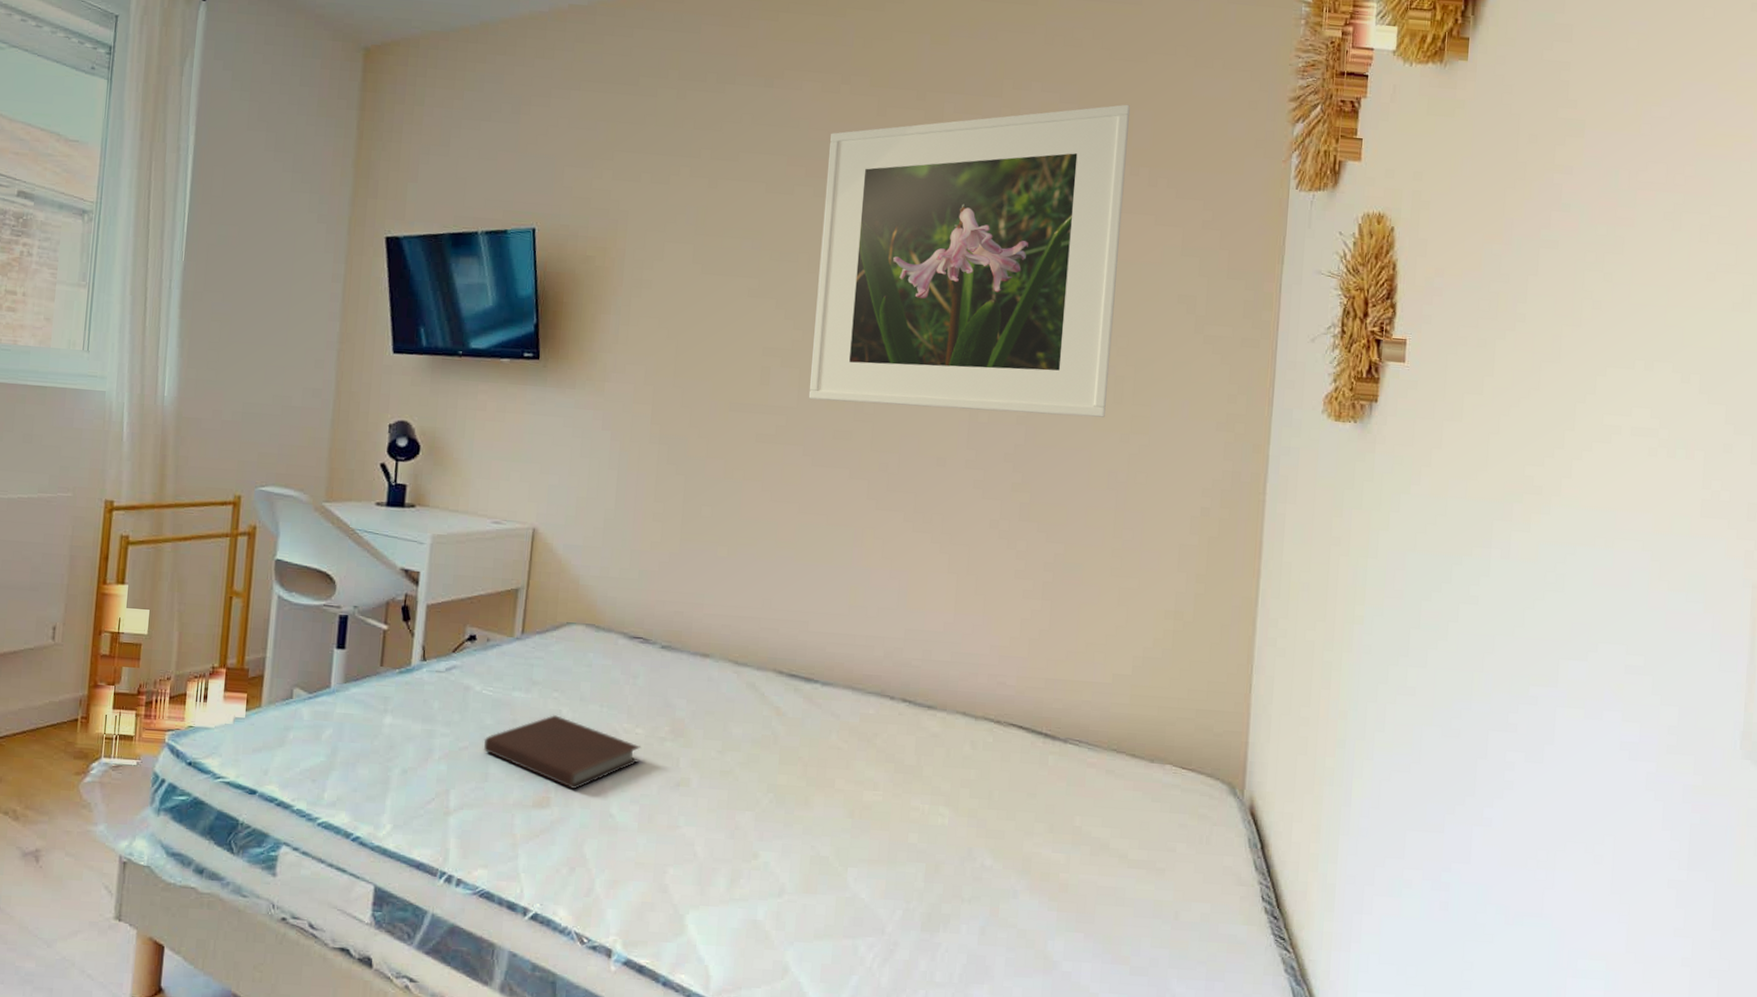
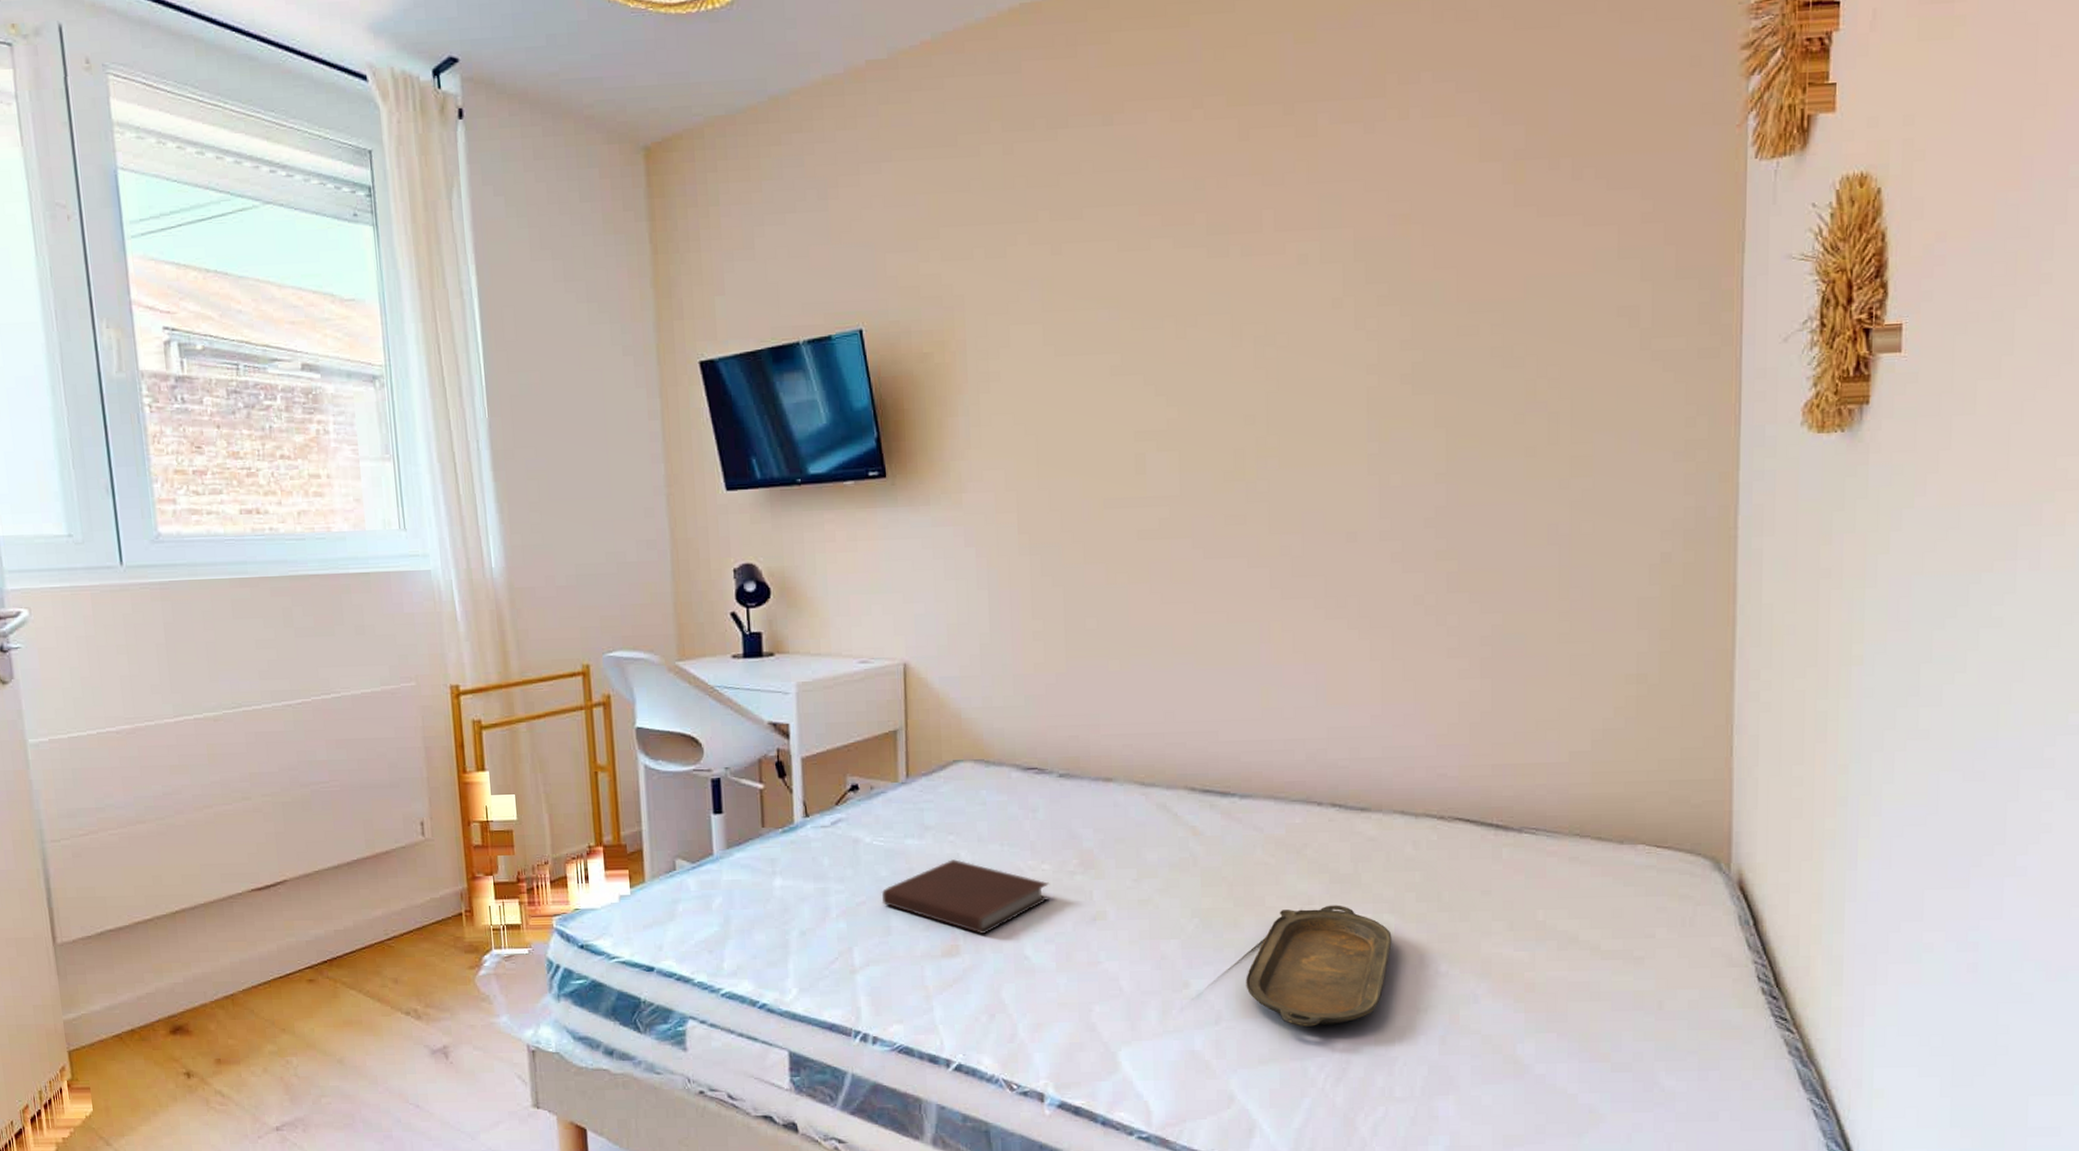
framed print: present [808,104,1131,417] -> none [1186,83,1544,485]
serving tray: none [810,793,945,907] -> present [1246,905,1392,1027]

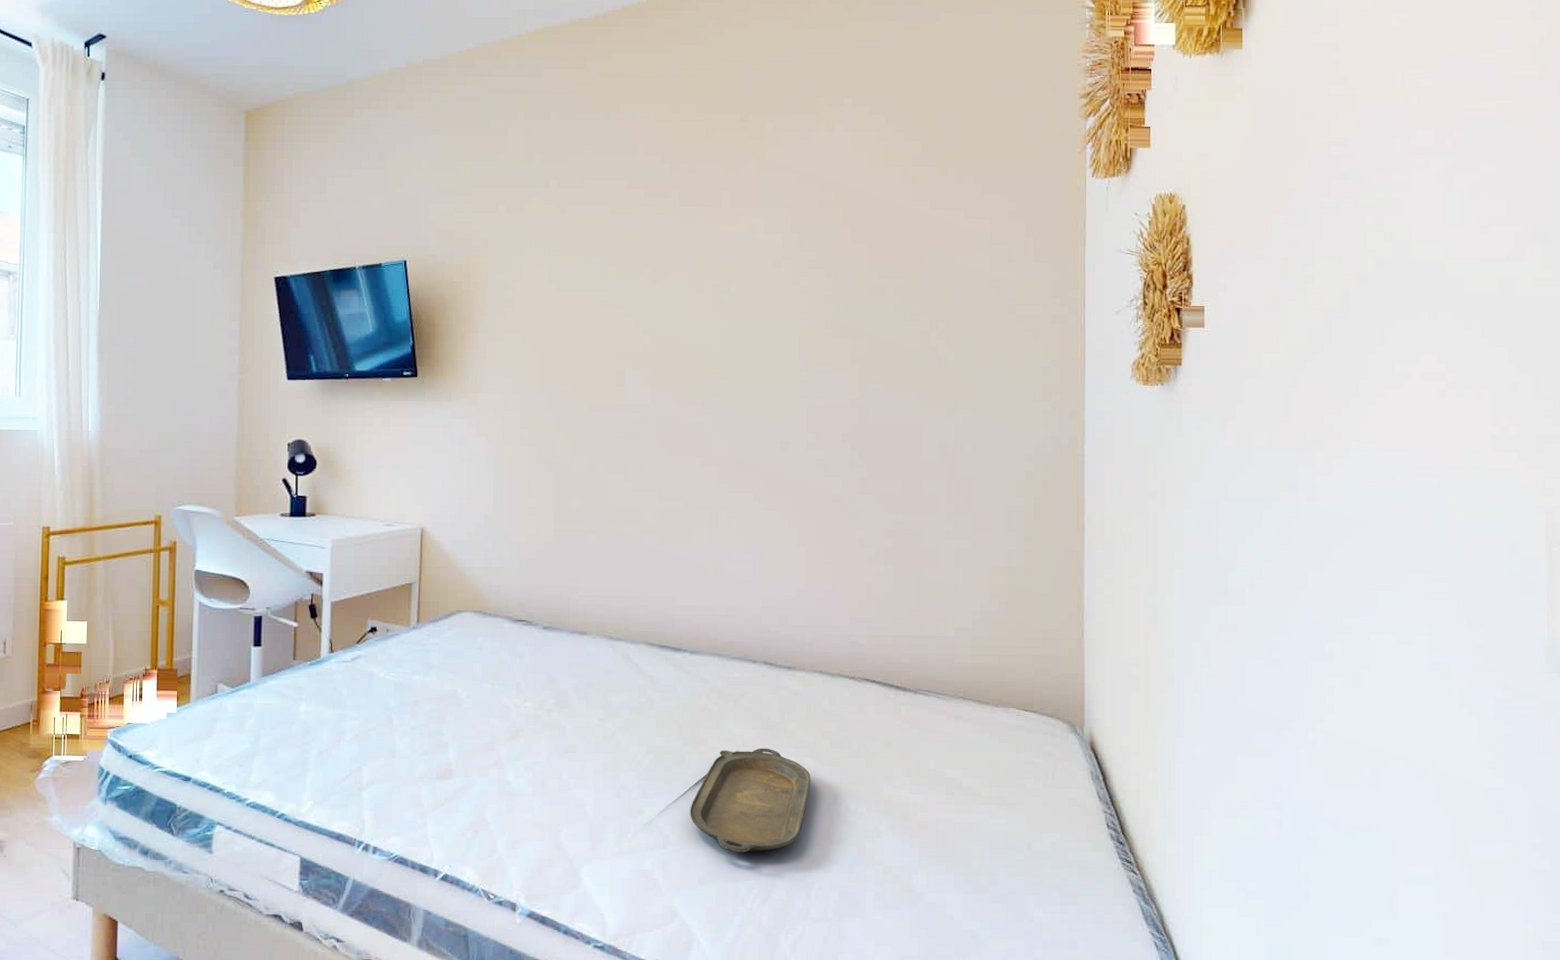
notebook: present [881,859,1051,934] -> none [389,695,531,760]

